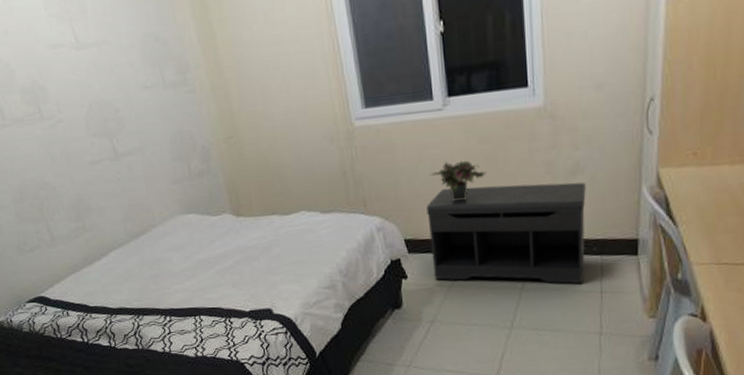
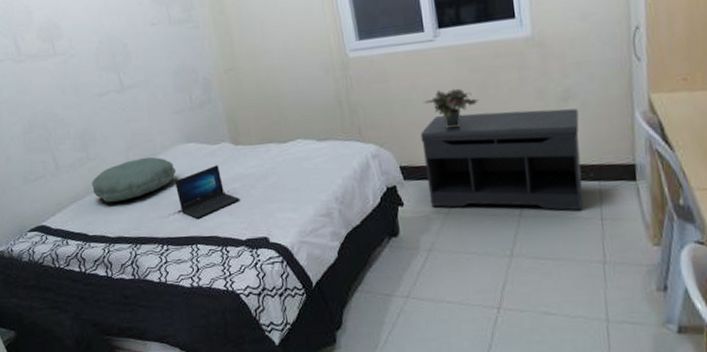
pillow: none [89,228,177,274] -> present [92,157,177,203]
laptop: none [176,236,243,290] -> present [175,165,240,219]

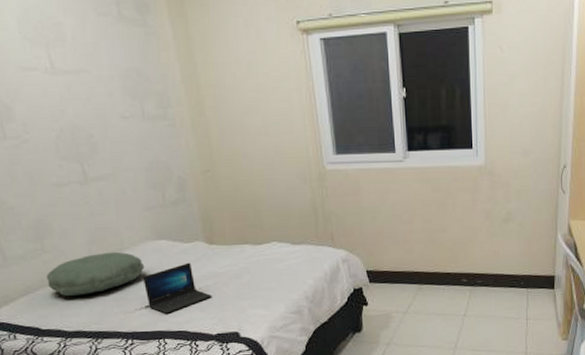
bench: present [420,108,583,211] -> none [387,227,516,312]
potted plant: present [423,88,480,128] -> none [390,204,438,239]

